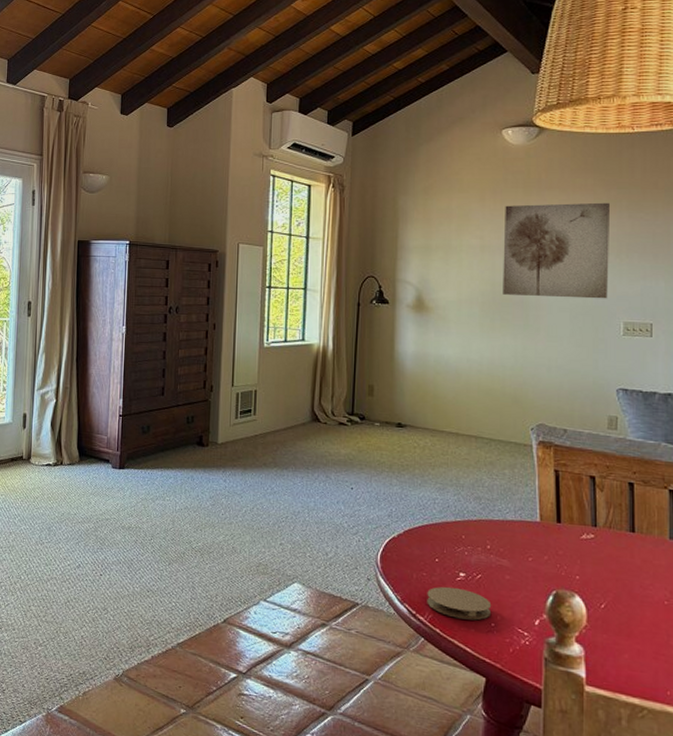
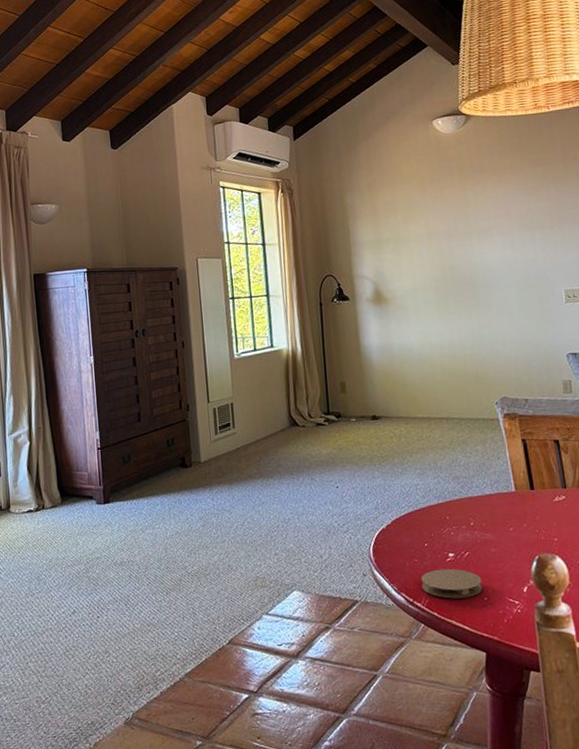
wall art: present [502,202,611,299] -> none [444,179,547,278]

